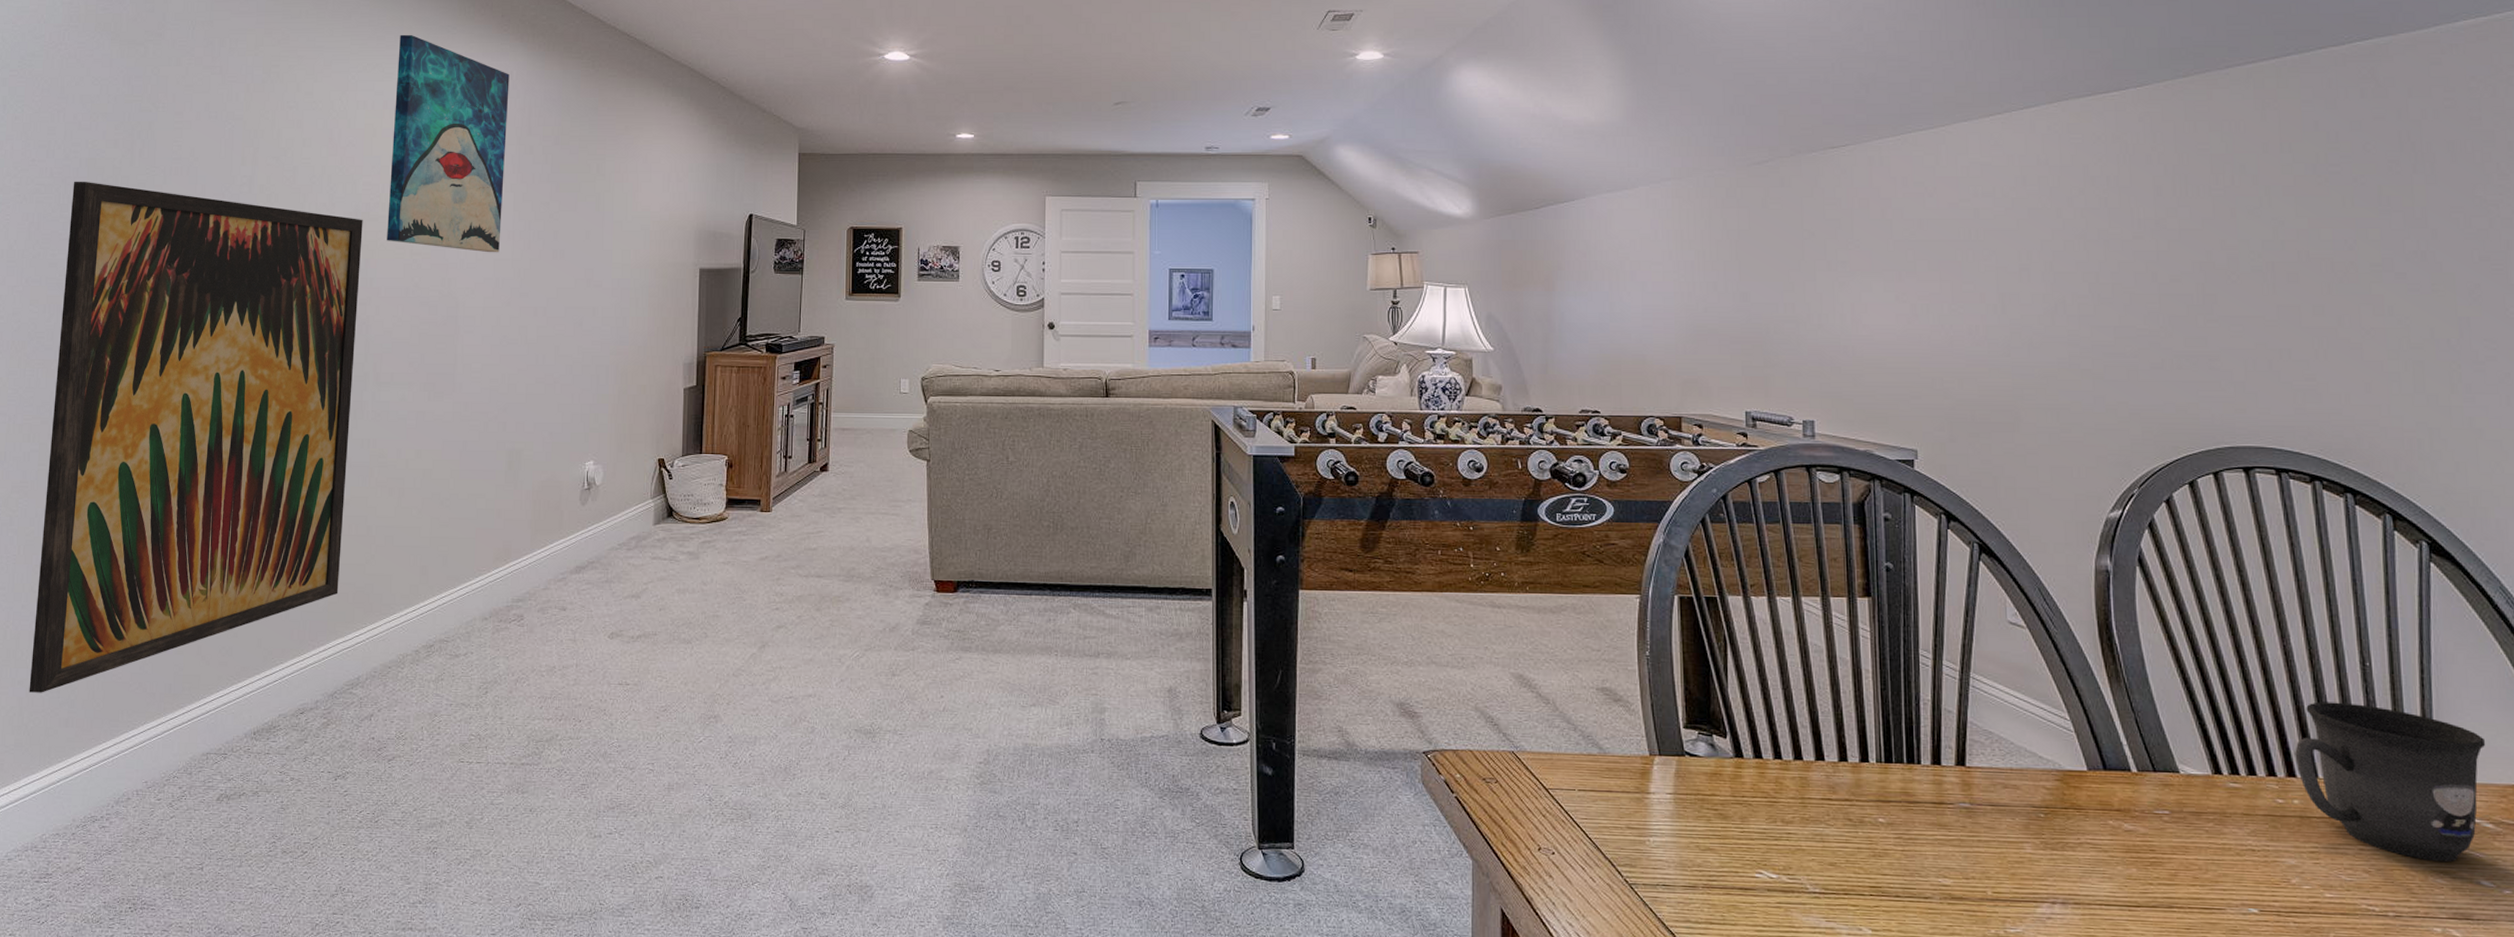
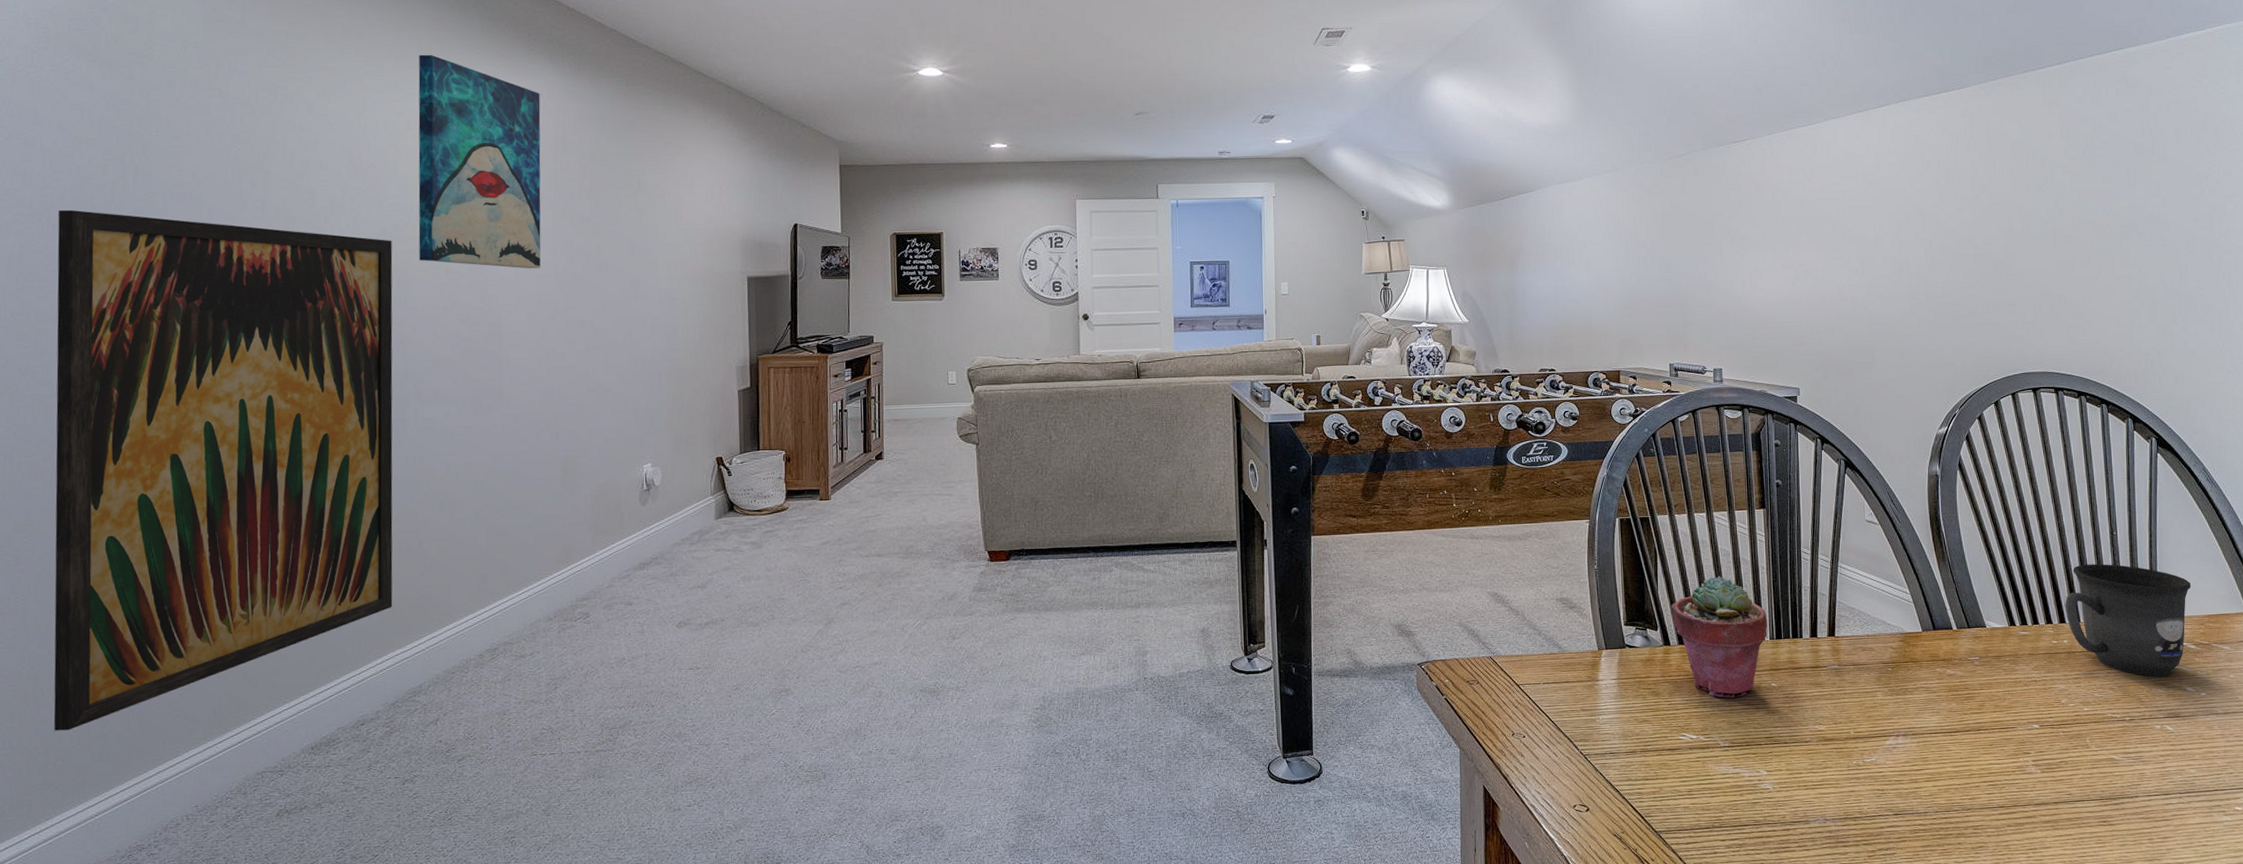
potted succulent: none [1744,676,1874,832] -> present [1670,576,1768,698]

